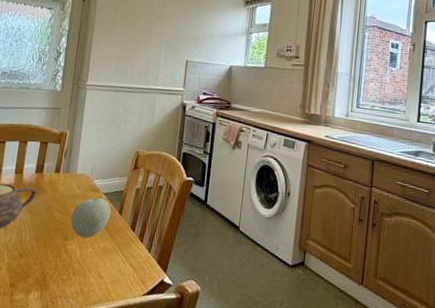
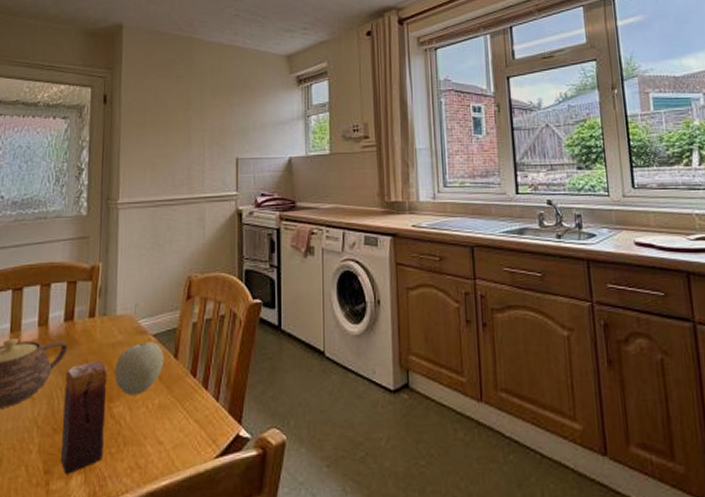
candle: none [23,206,66,290] -> present [60,360,108,474]

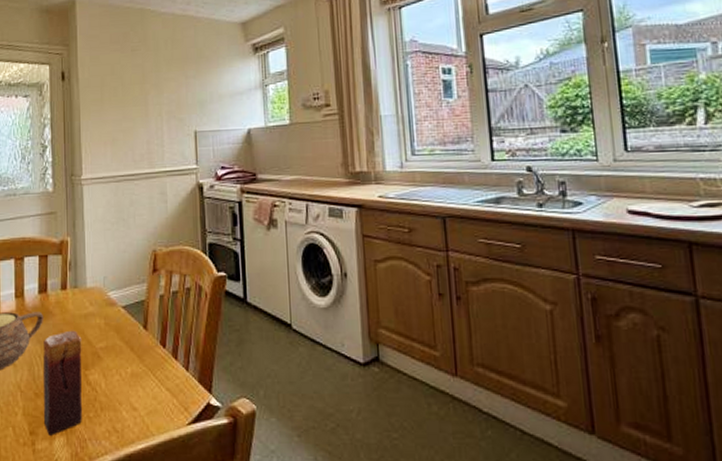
fruit: present [115,342,165,395] -> none [88,313,135,363]

